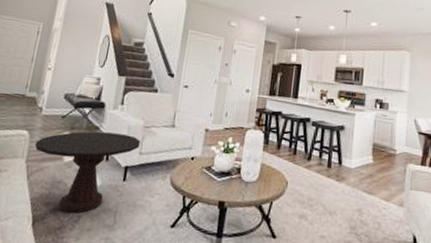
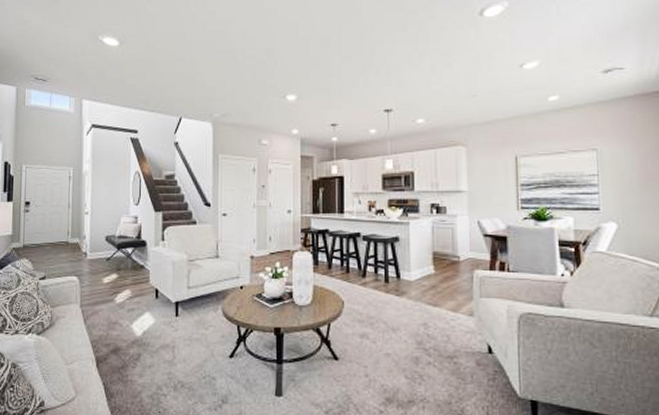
side table: present [35,131,140,214] -> none [86,270,187,353]

